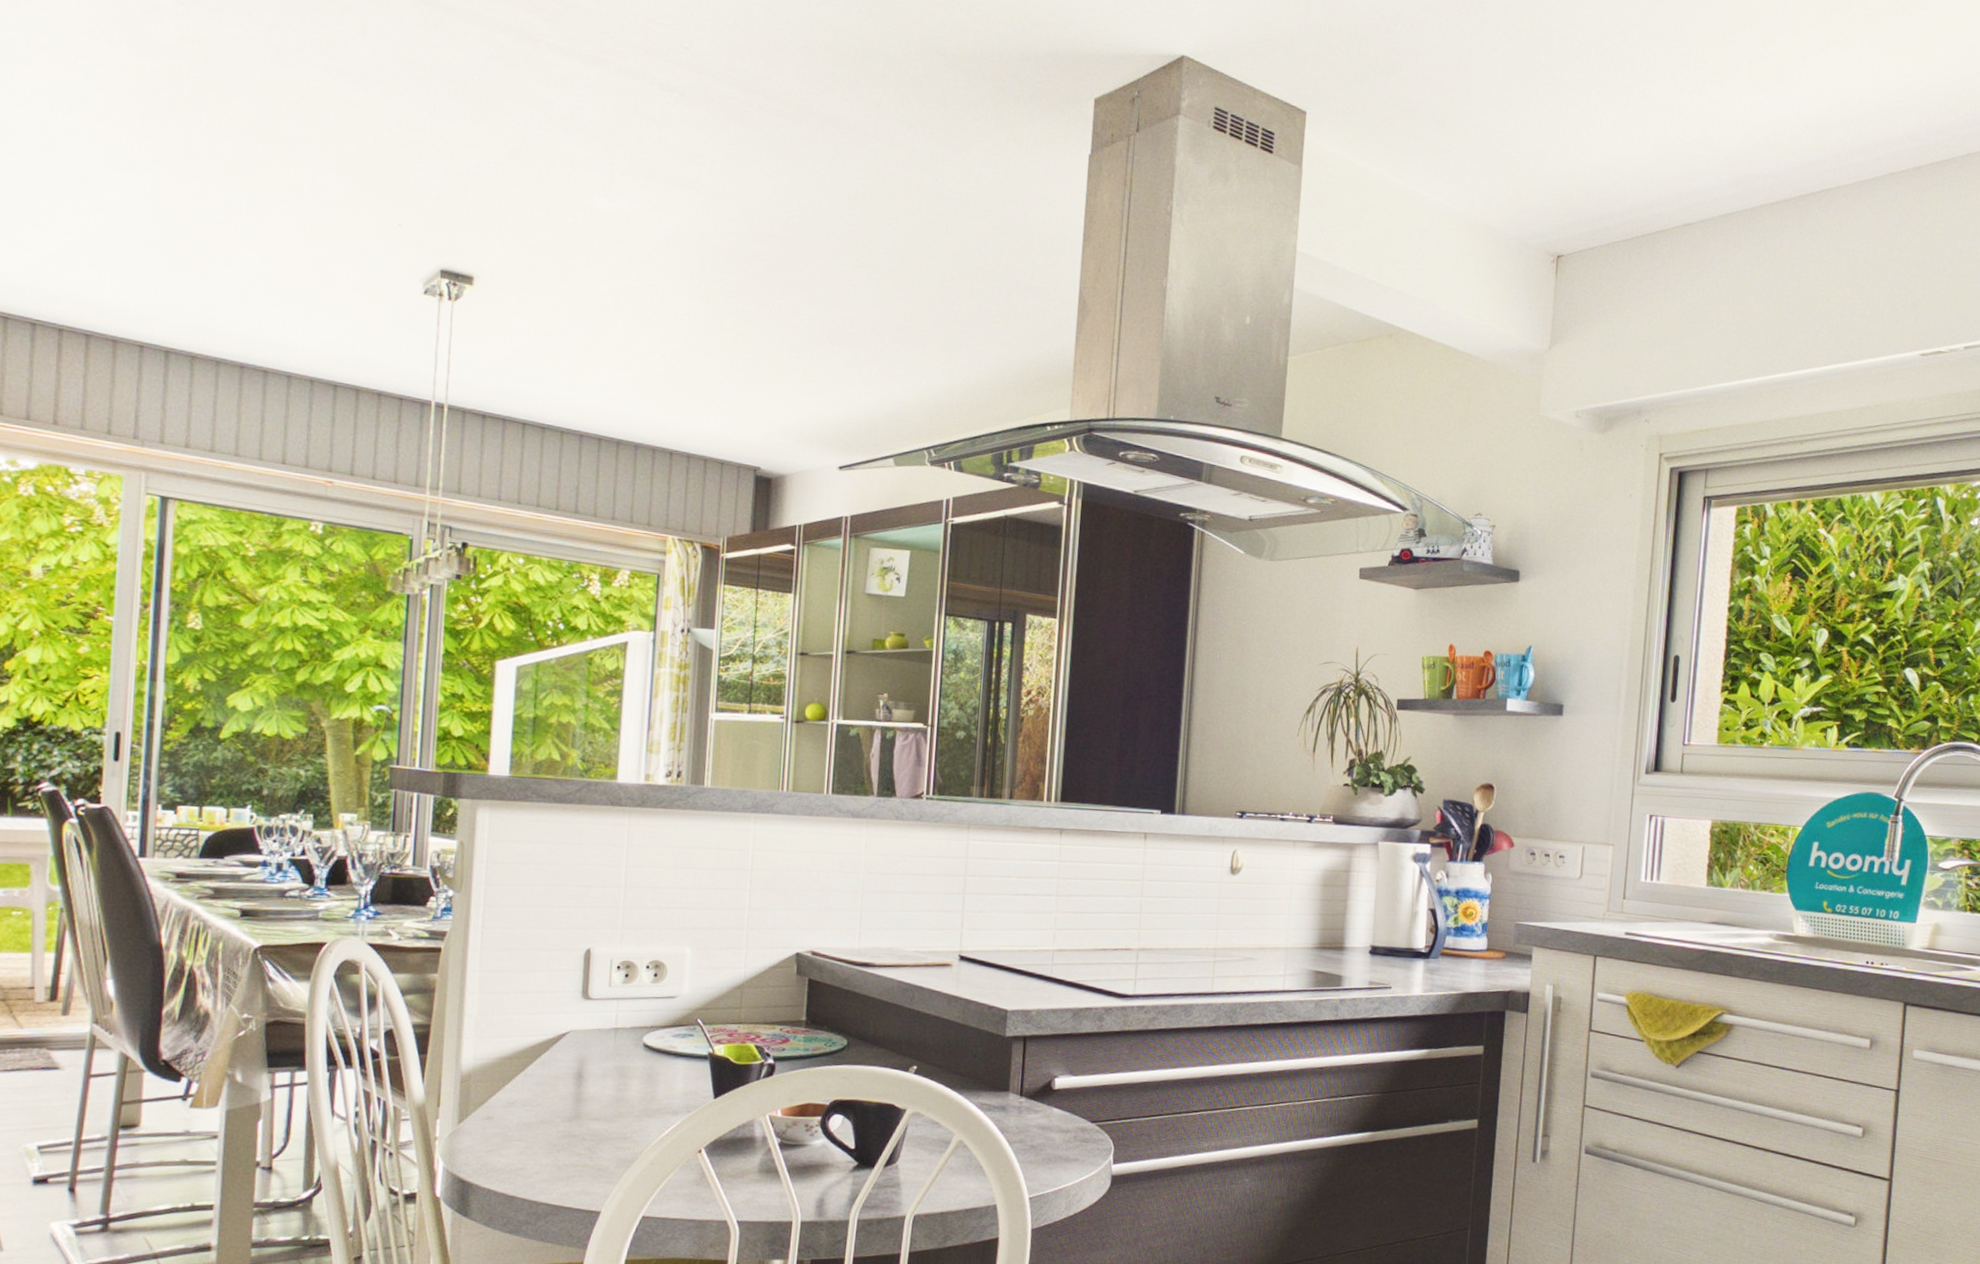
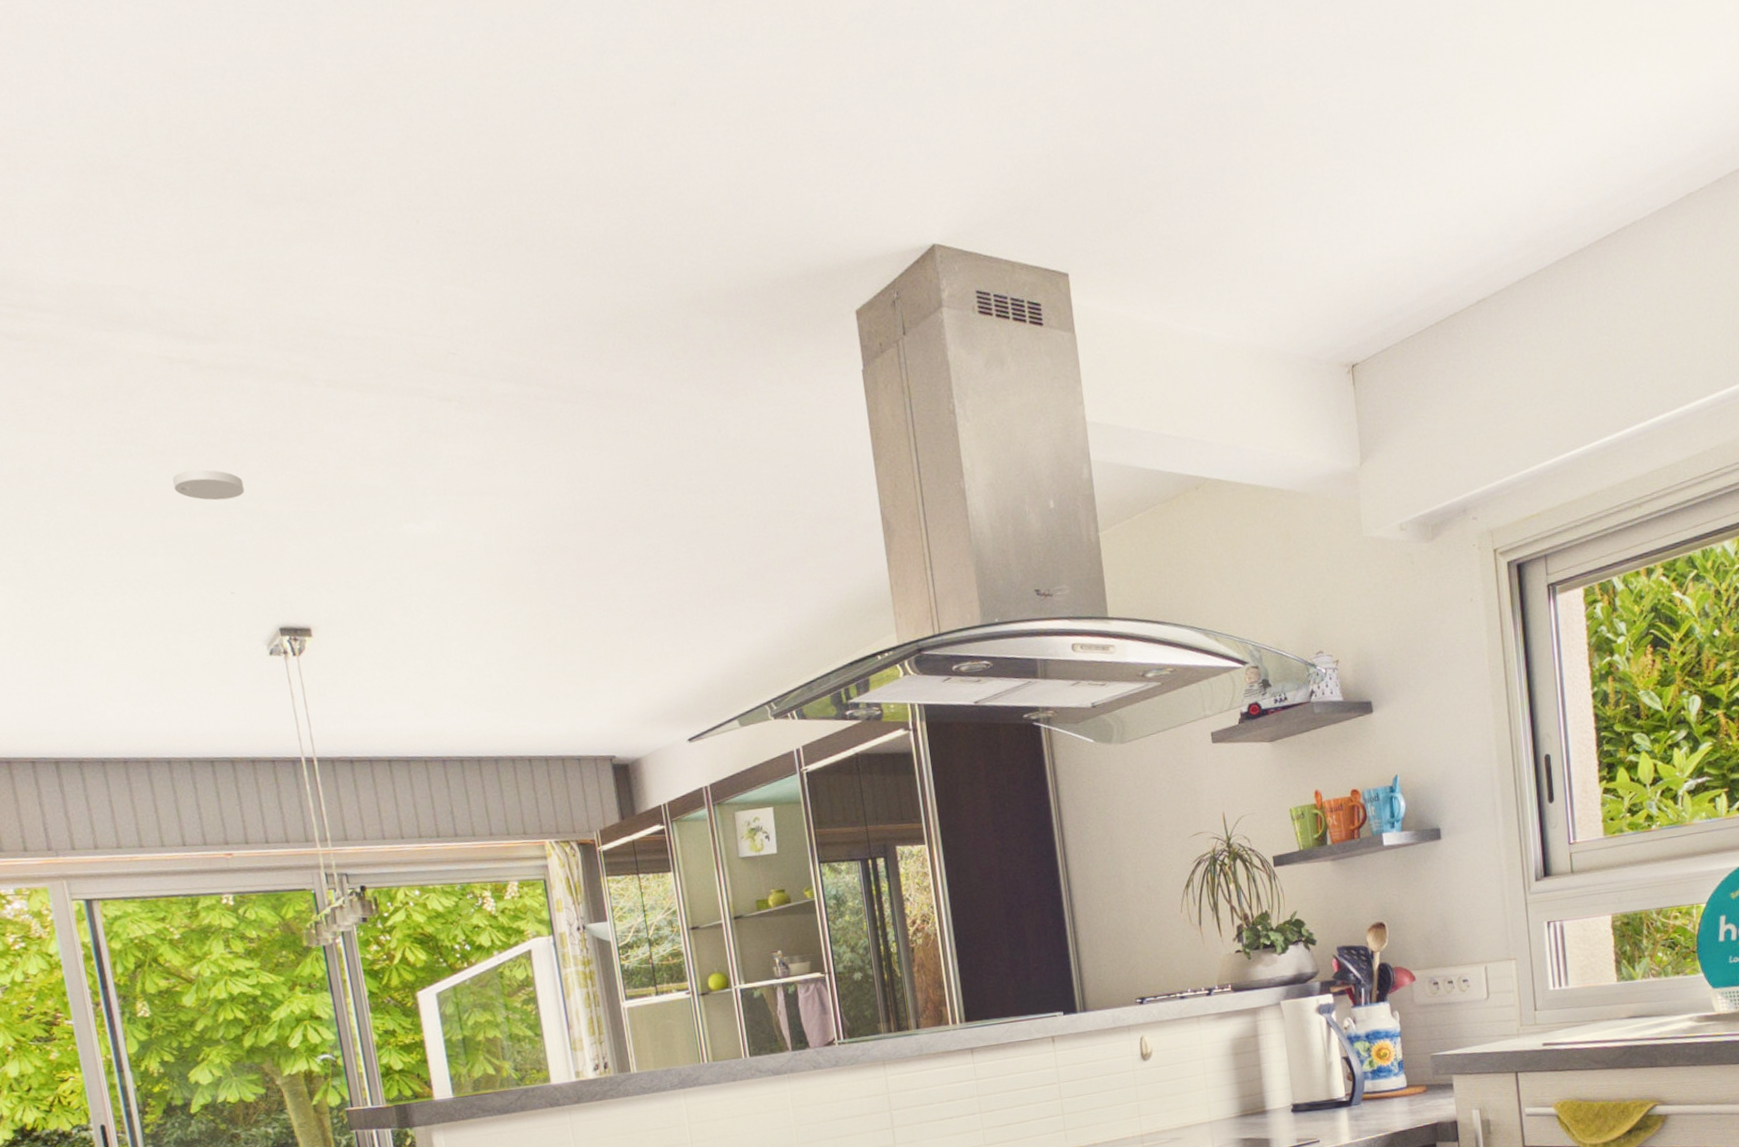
smoke detector: none [364,96,439,134] -> present [172,469,245,501]

